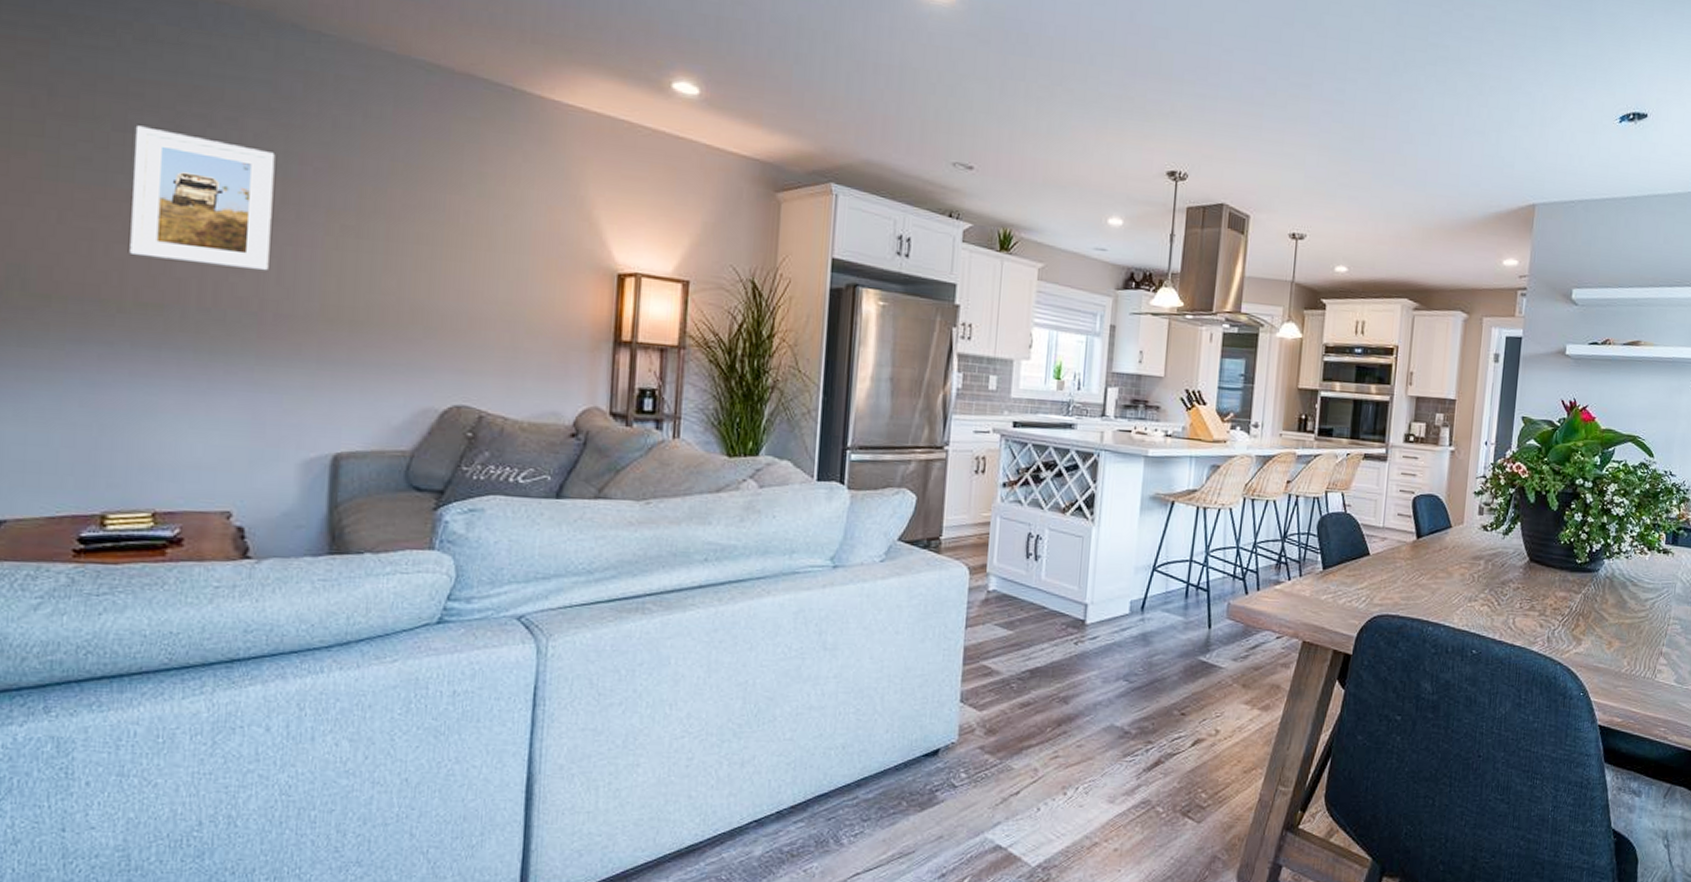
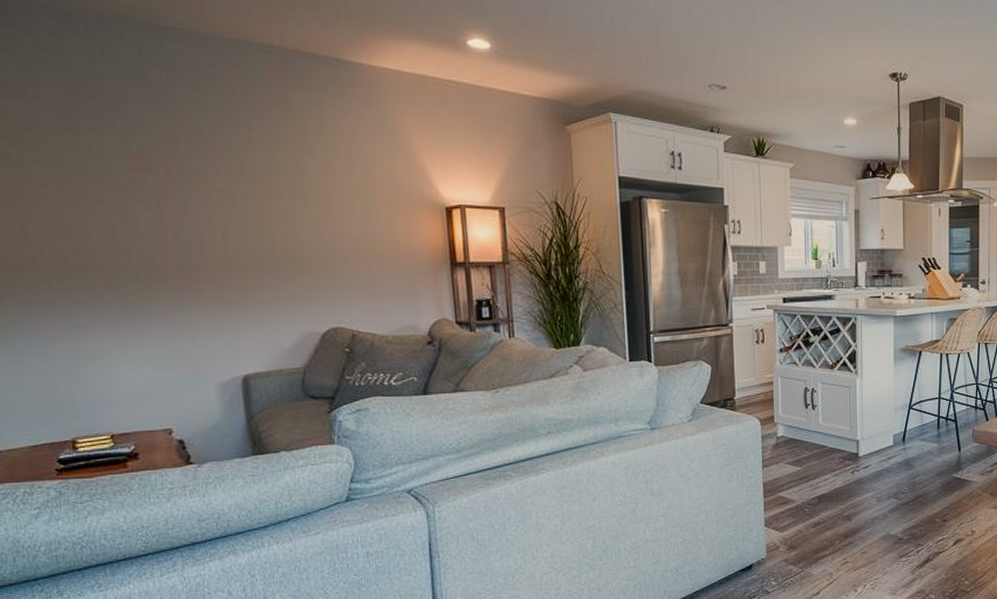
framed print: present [129,125,276,271] -> none [40,123,166,233]

